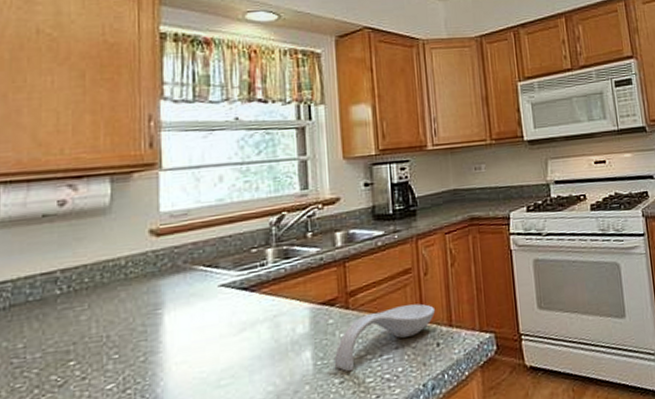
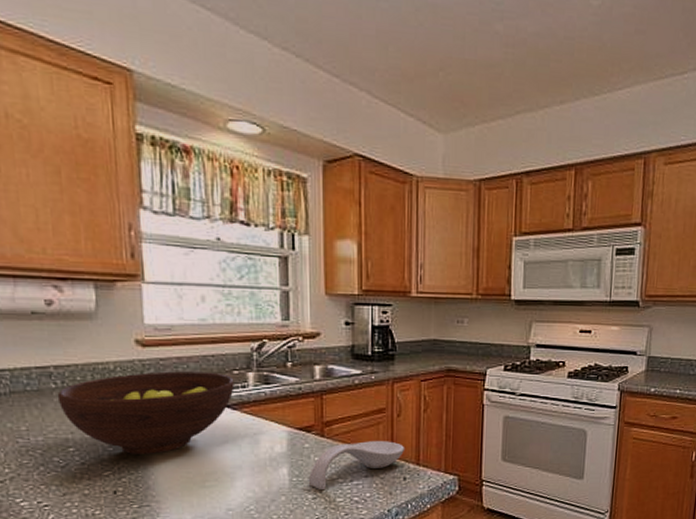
fruit bowl: none [61,253,253,360] -> present [57,371,235,456]

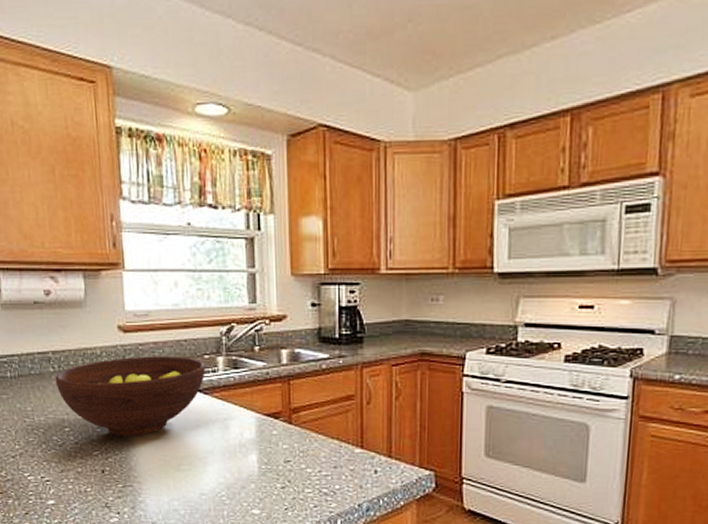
spoon rest: present [308,441,405,491] -> none [276,430,376,480]

